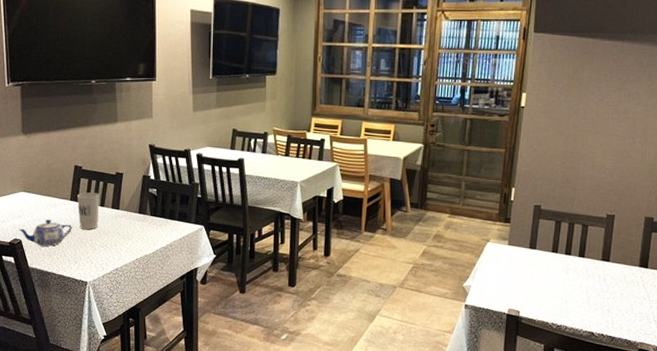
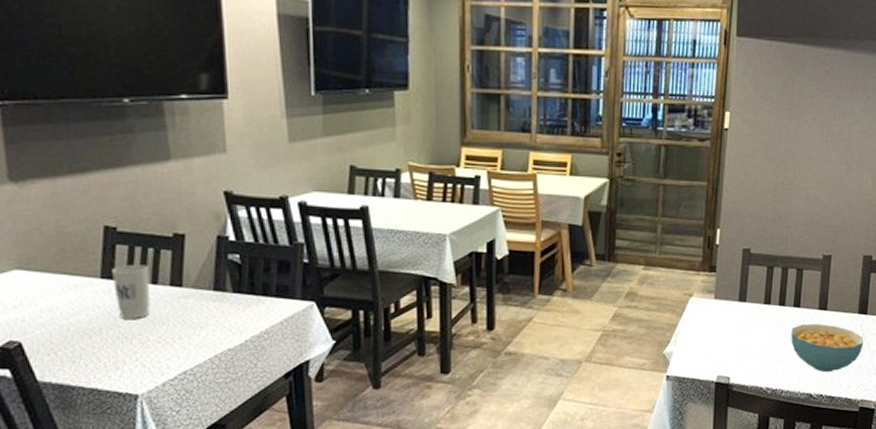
teapot: present [18,219,72,246] -> none [15,307,107,349]
cereal bowl: none [575,272,644,316] -> present [791,324,864,373]

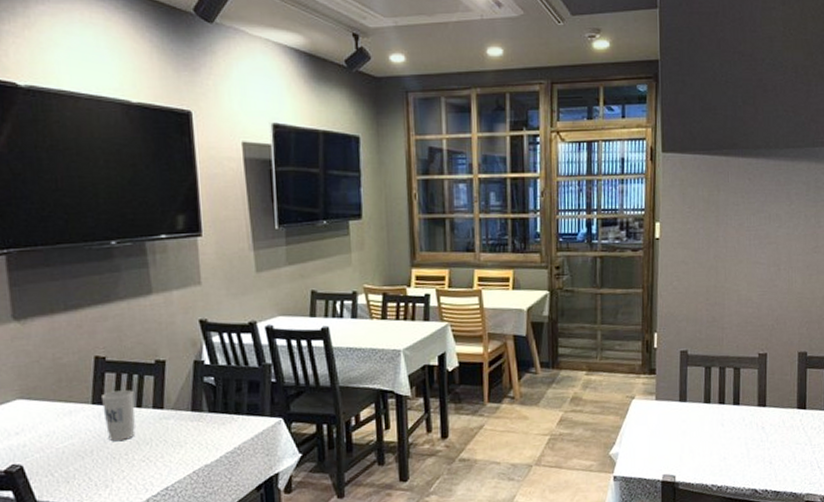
cereal bowl: present [791,324,864,373] -> none [732,420,805,468]

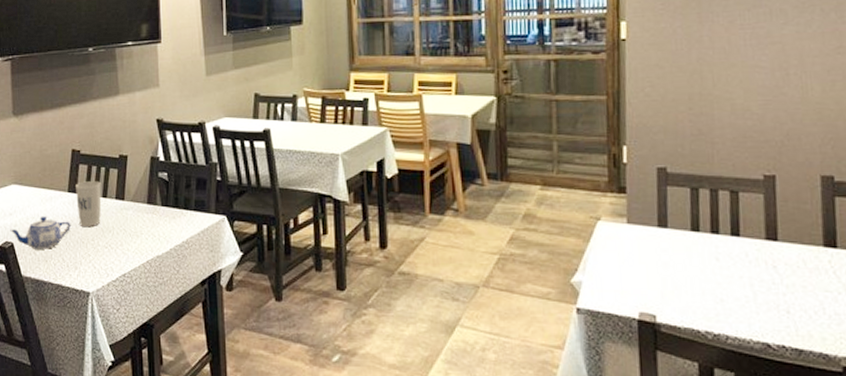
teapot: none [17,432,98,471] -> present [10,216,71,249]

